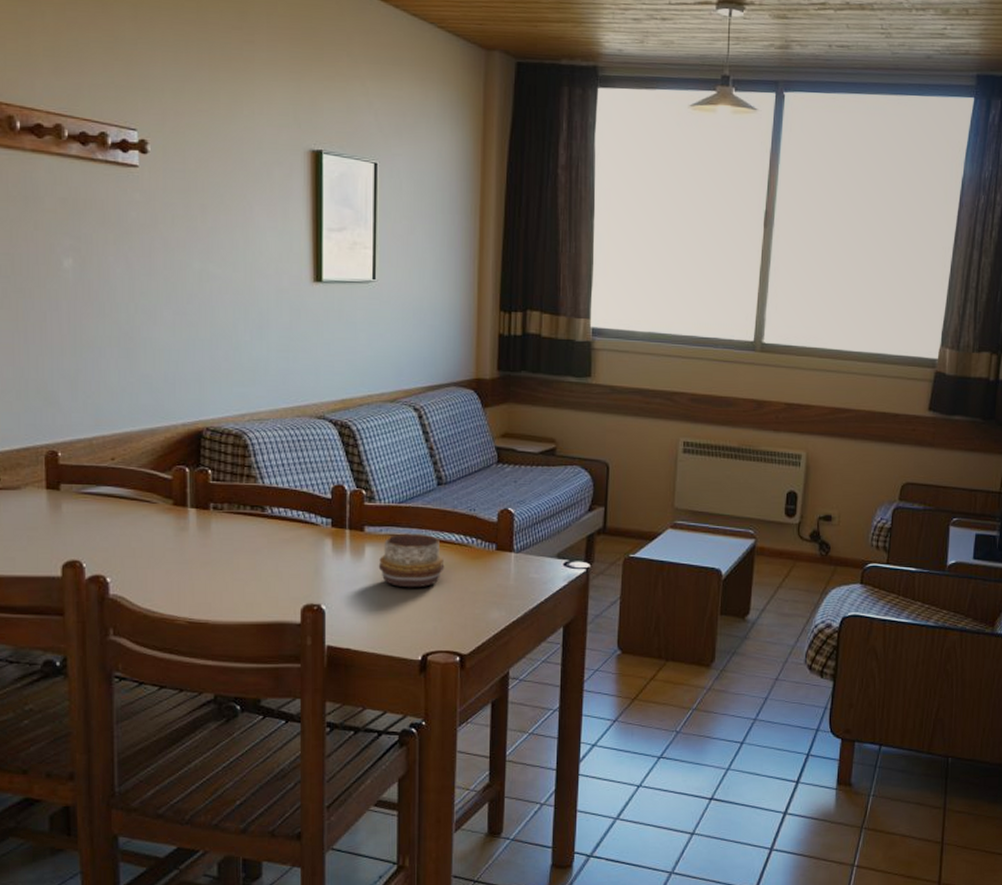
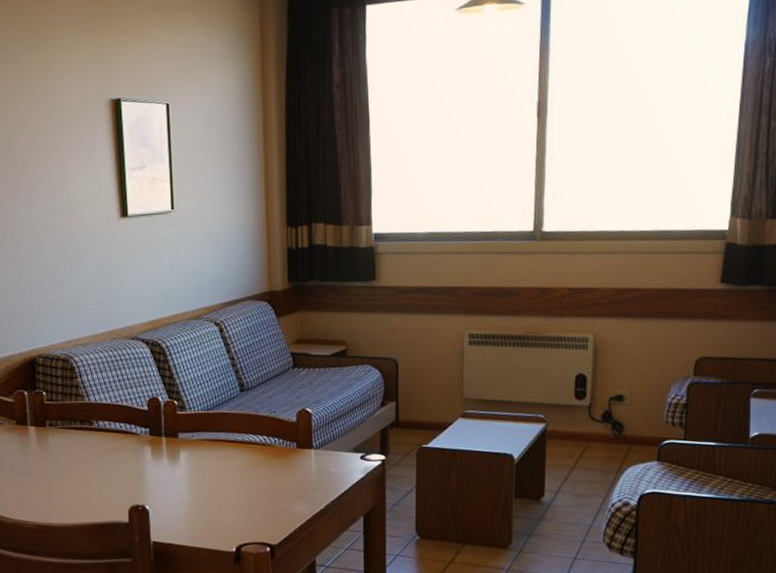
decorative bowl: present [378,533,445,588] -> none [192,437,251,487]

